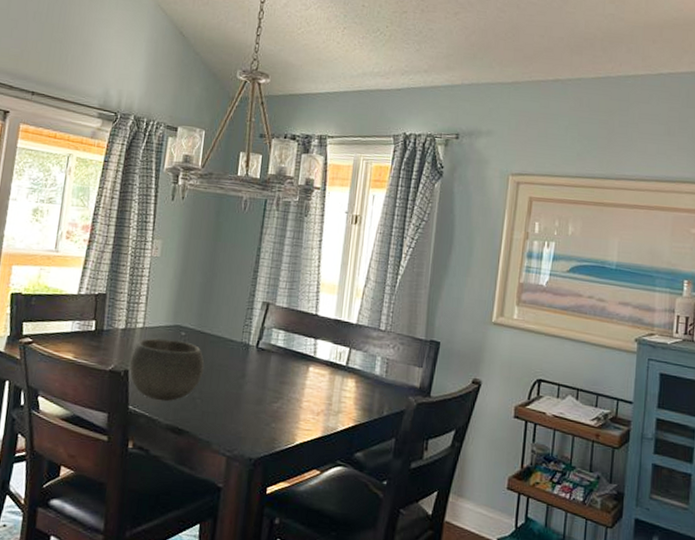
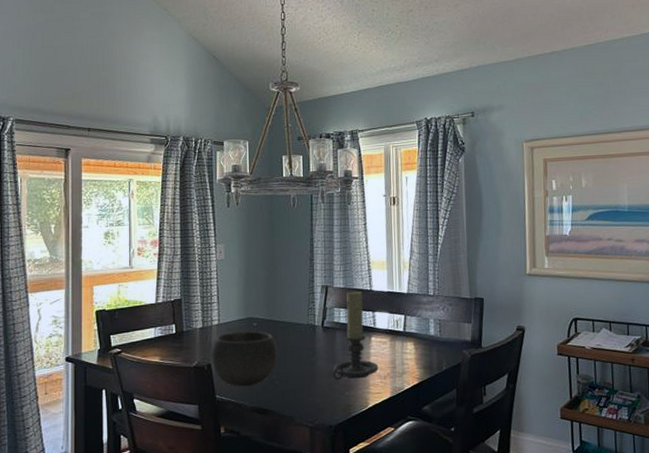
candle holder: none [261,311,313,411] -> present [333,290,379,380]

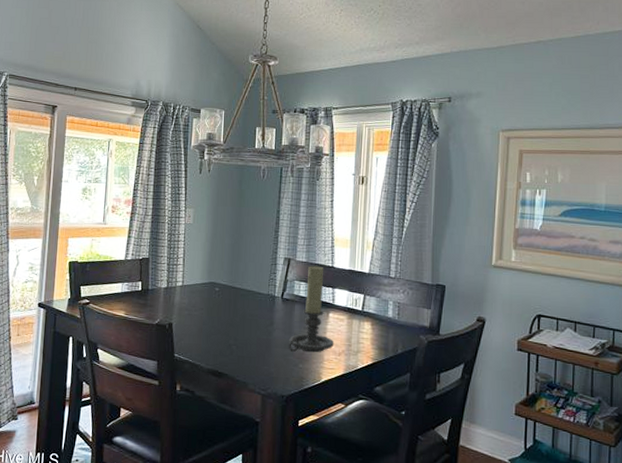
bowl: present [211,331,278,387] -> none [172,294,237,349]

